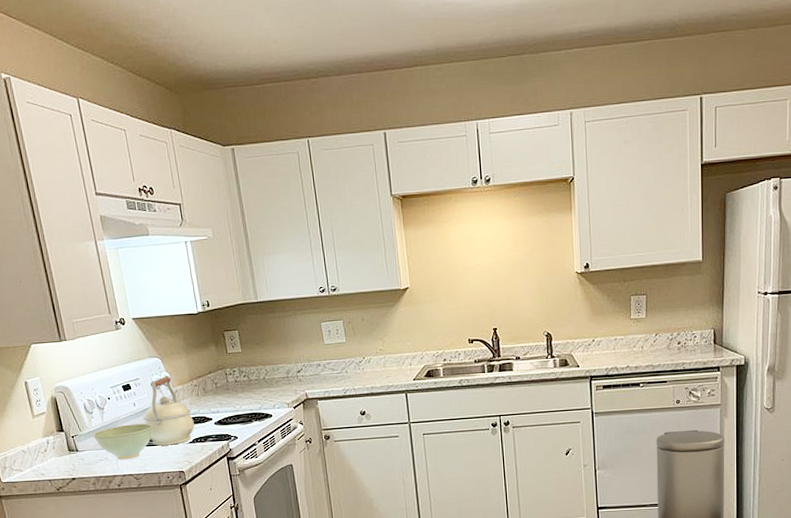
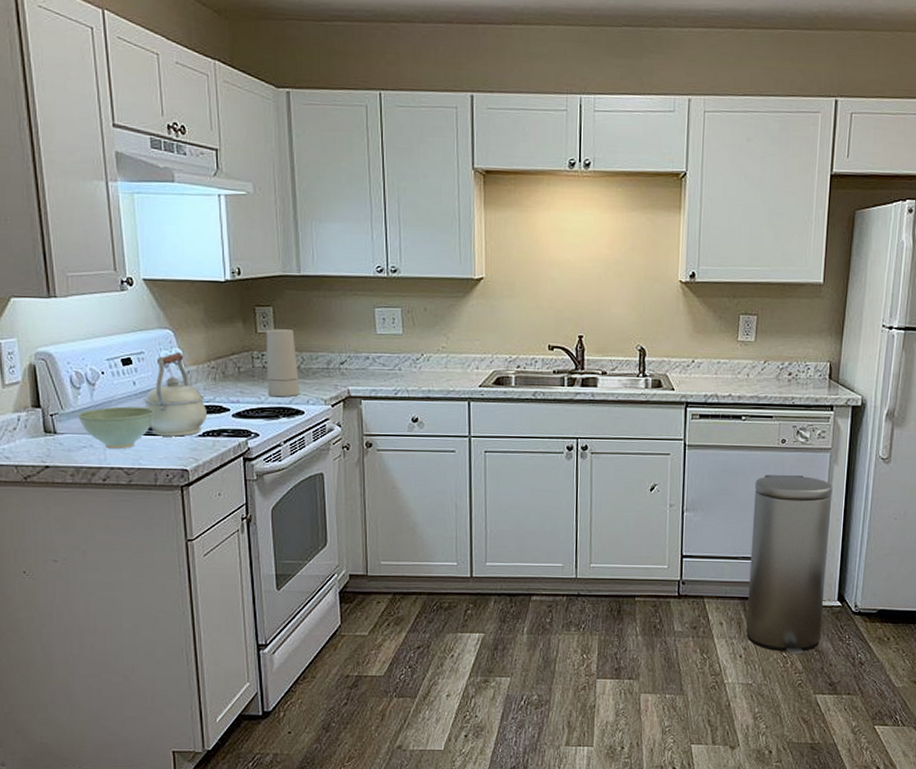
canister: none [235,348,266,405] -> present [266,329,299,397]

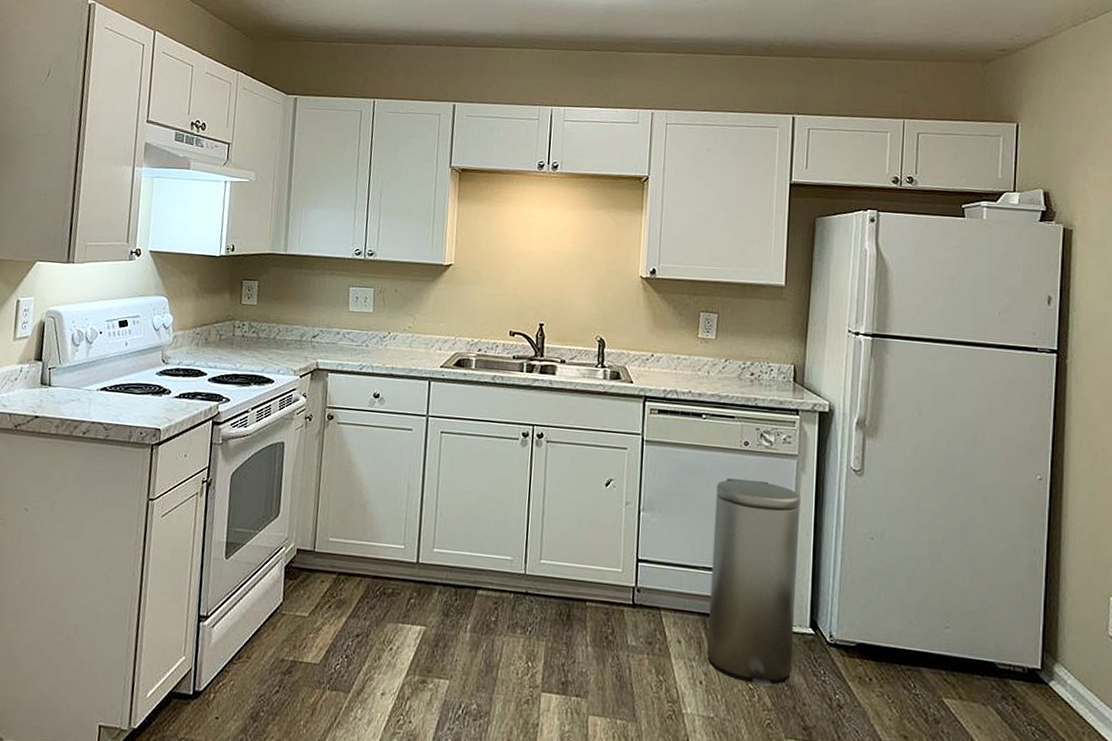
bowl: present [77,406,155,450] -> none [71,364,141,405]
kettle: present [142,352,207,437] -> none [131,318,187,397]
canister: present [266,329,299,397] -> none [243,301,274,366]

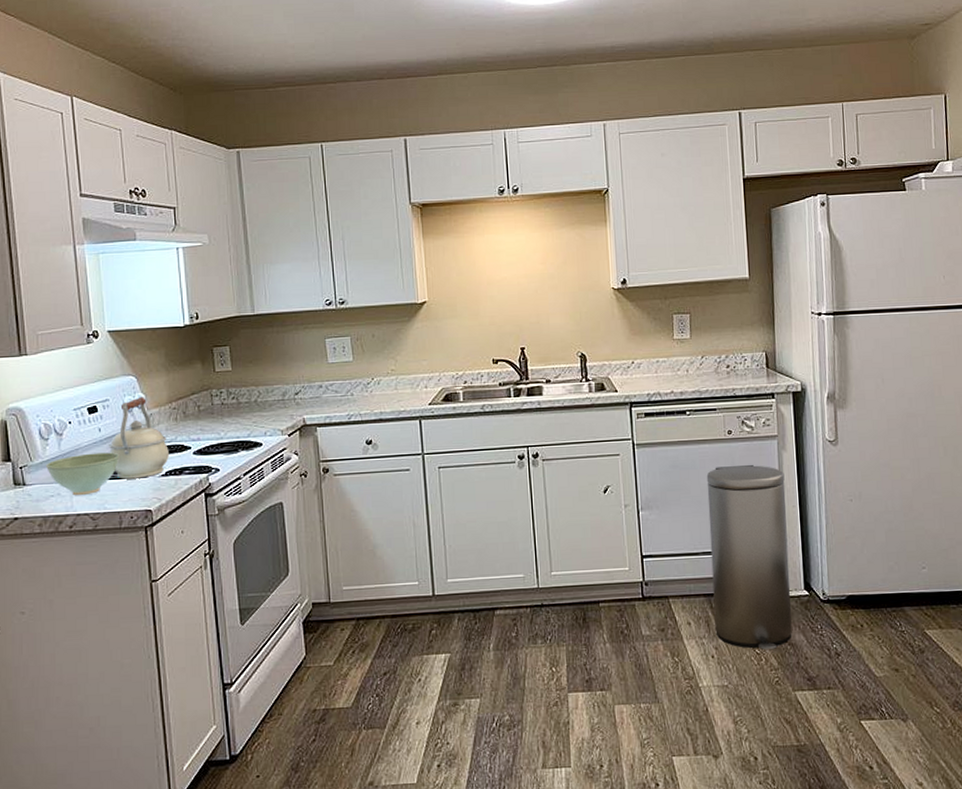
bowl: none [71,364,141,405] -> present [45,452,120,496]
kettle: none [131,318,187,397] -> present [108,397,169,479]

